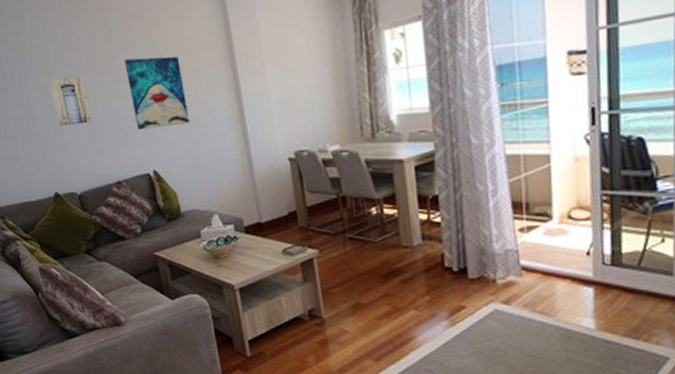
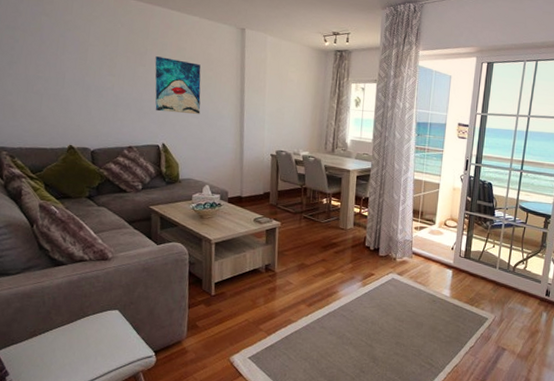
wall art: present [49,77,92,127] -> none [84,55,117,97]

